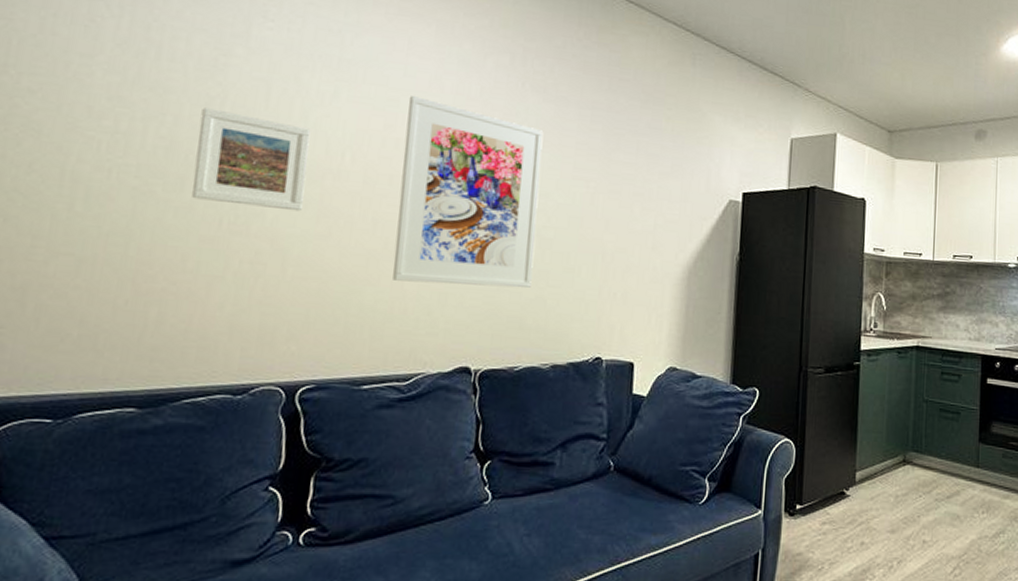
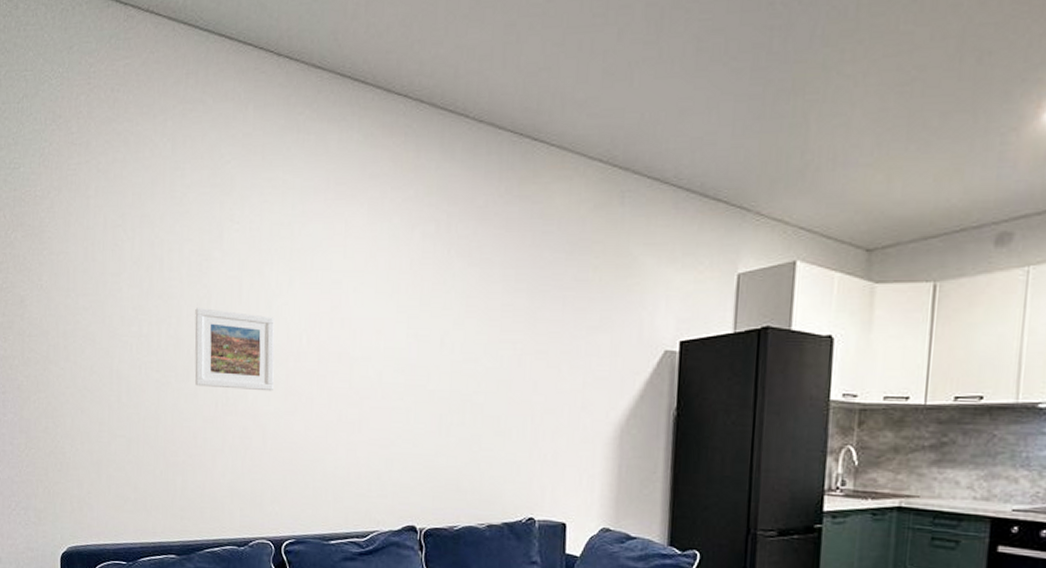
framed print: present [393,96,544,288] -> none [347,276,470,453]

